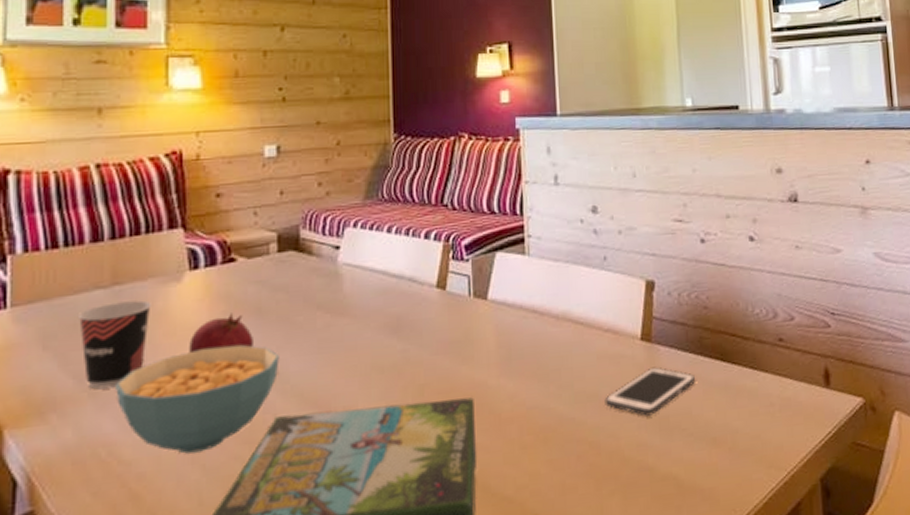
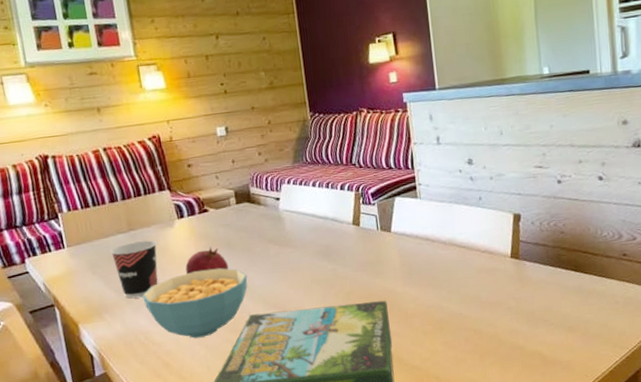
cell phone: present [604,366,695,416] -> none [484,276,555,312]

